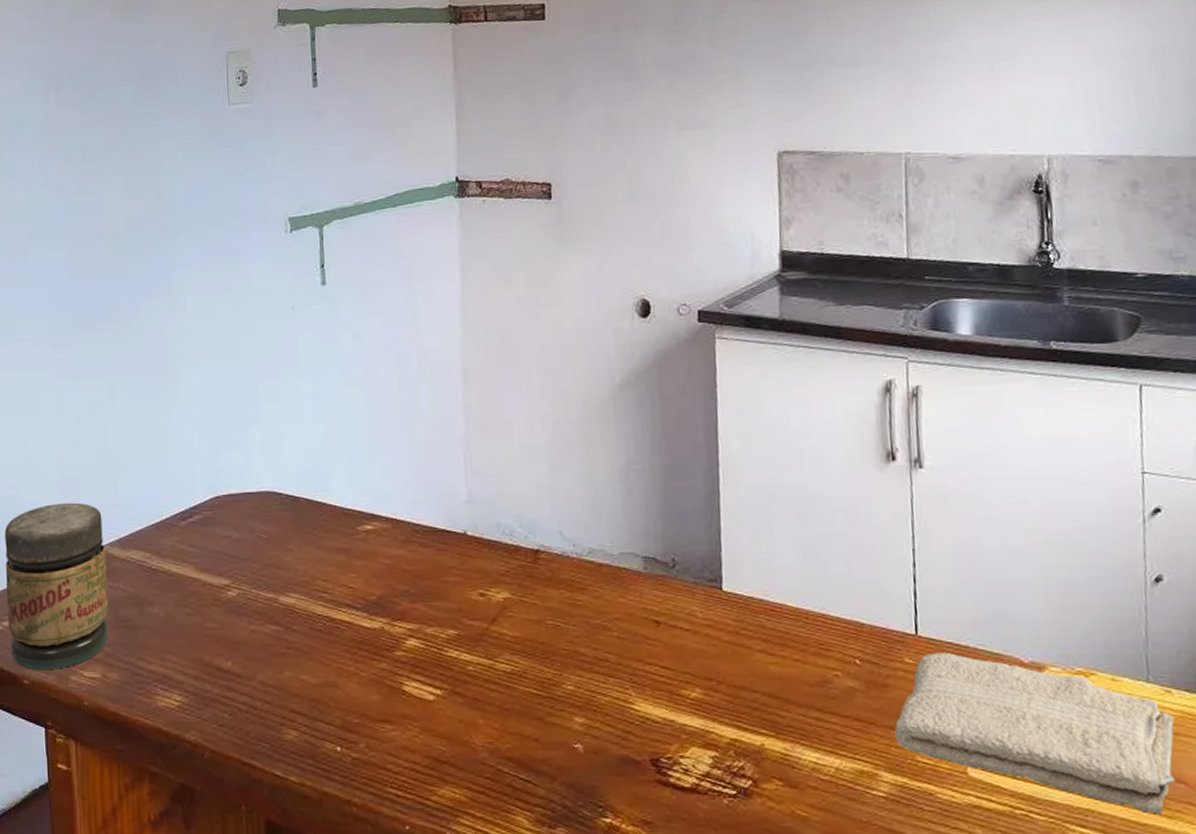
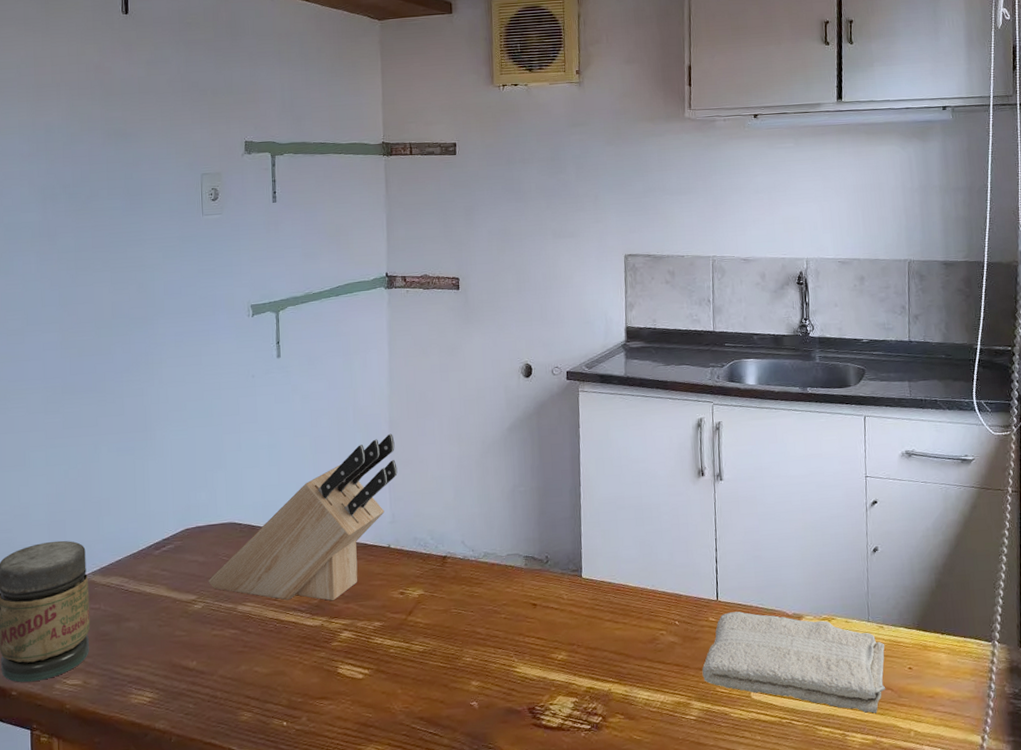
knife block: none [244,386,475,599] -> present [208,433,398,601]

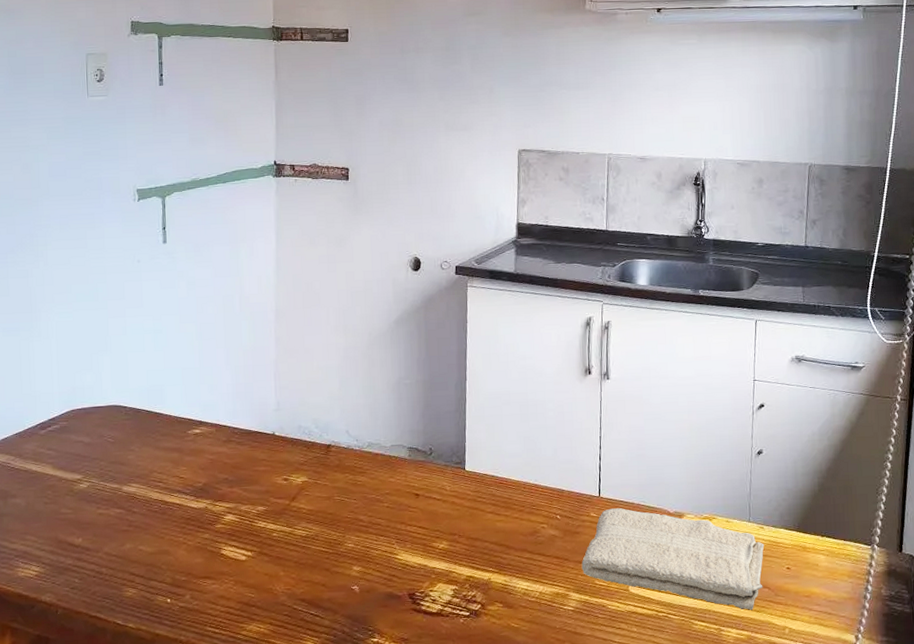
knife block: present [208,433,398,601] -> none [93,322,283,485]

